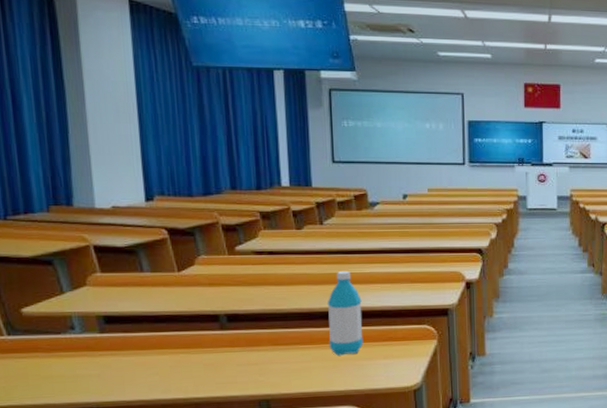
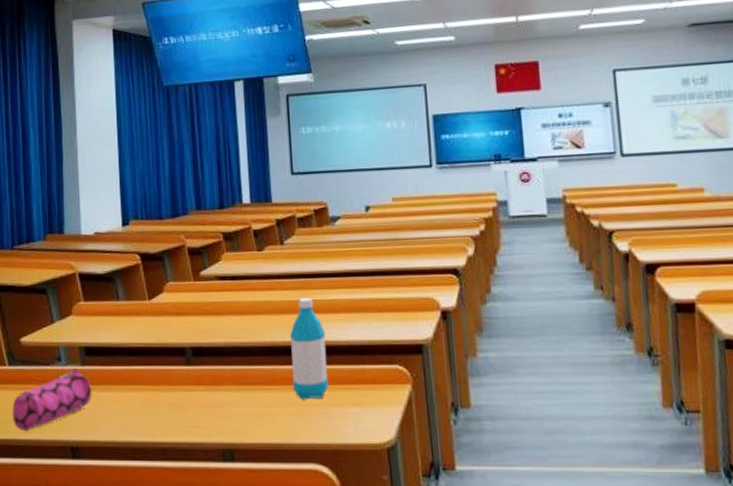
pencil case: none [14,336,114,397] -> present [12,369,92,432]

